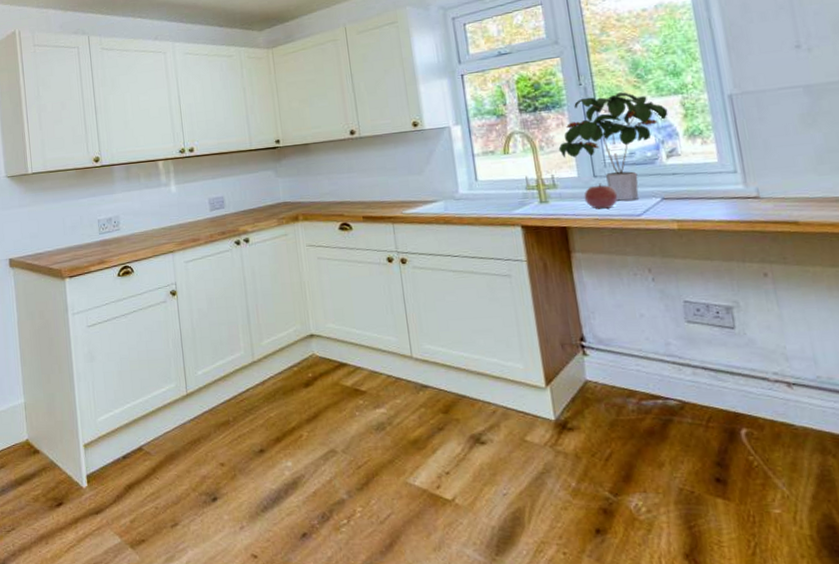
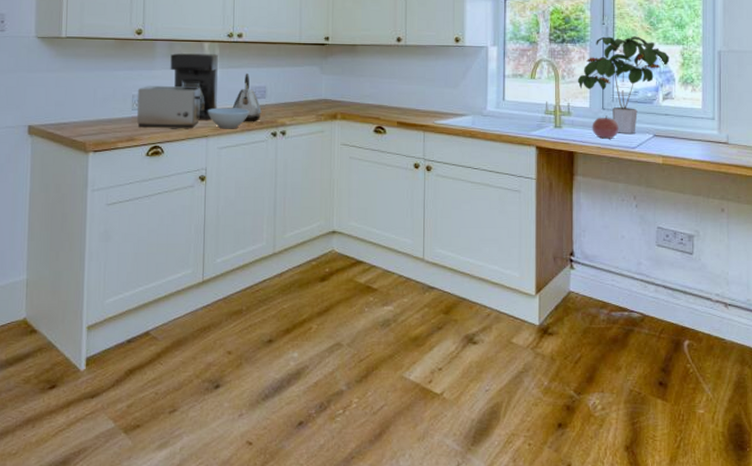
toaster: none [102,205,163,251] -> present [136,86,201,129]
coffee maker: none [128,171,179,238] -> present [170,53,219,122]
bowl: none [169,220,211,243] -> present [207,107,250,129]
kettle: none [193,186,223,234] -> present [232,74,262,122]

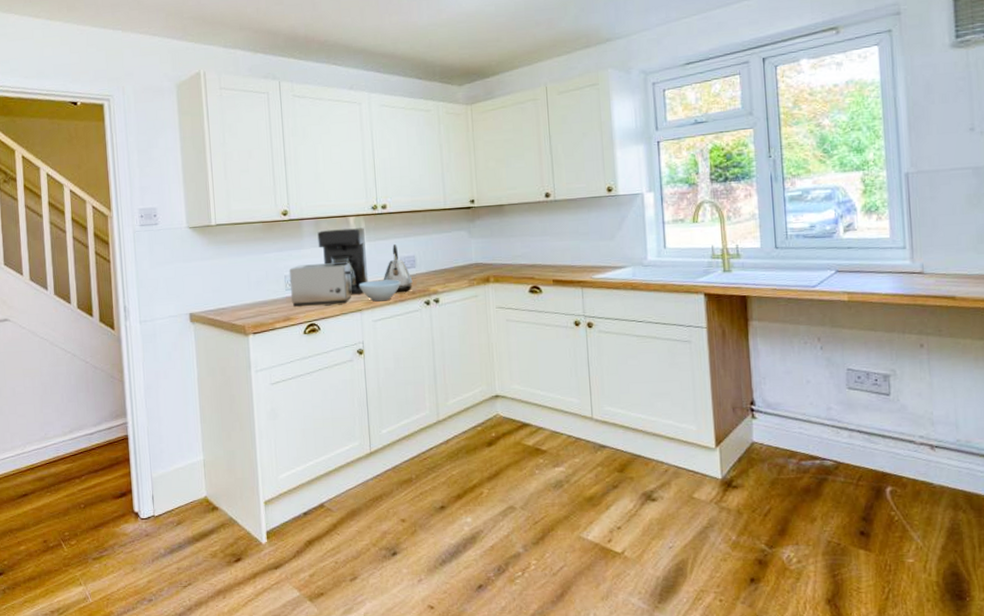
potted plant: present [577,36,670,135] -> none [745,166,849,273]
fruit: present [592,115,619,139] -> none [765,254,796,279]

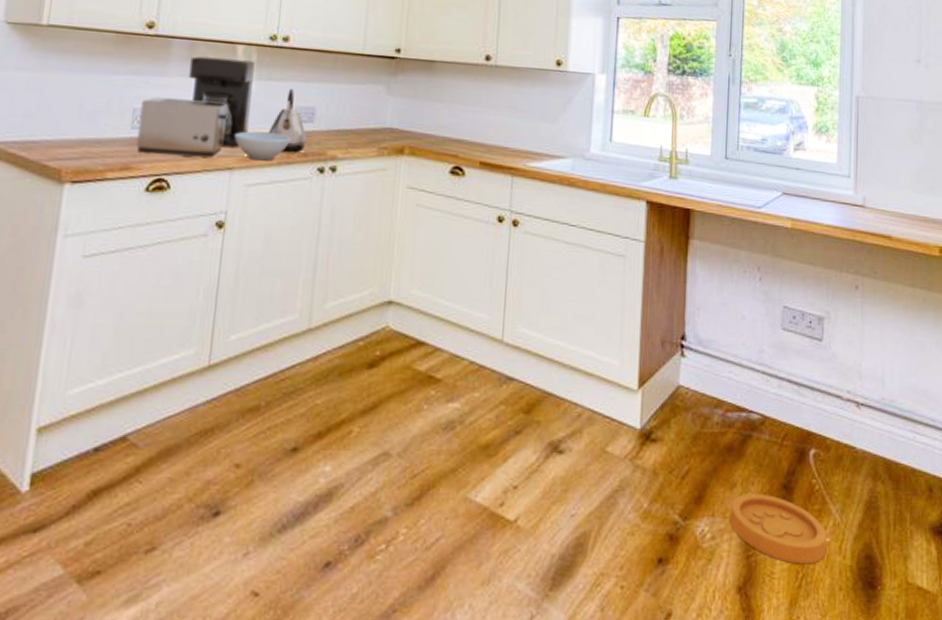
pet bowl: none [813,525,911,581] -> present [731,493,827,565]

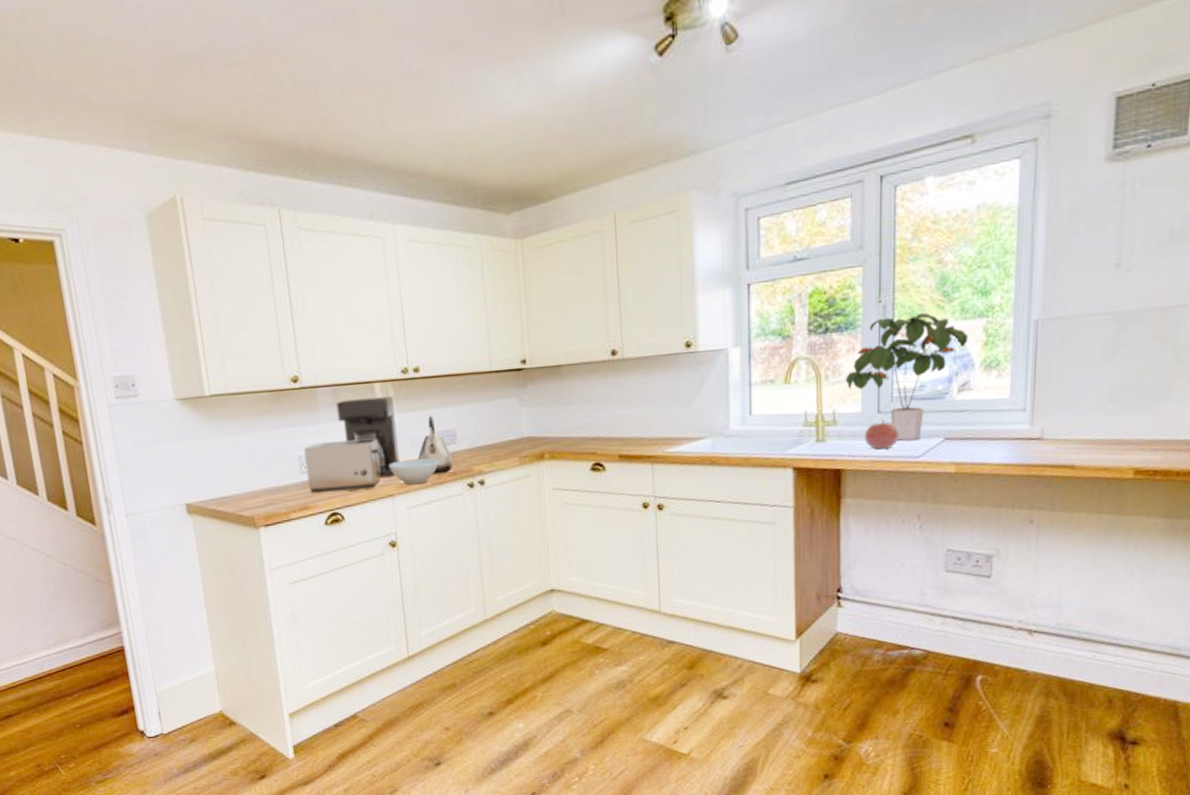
potted plant: none [698,70,803,191] -> present [845,312,969,441]
fruit: none [712,166,744,196] -> present [864,420,900,449]
pet bowl: present [731,493,827,565] -> none [895,717,995,772]

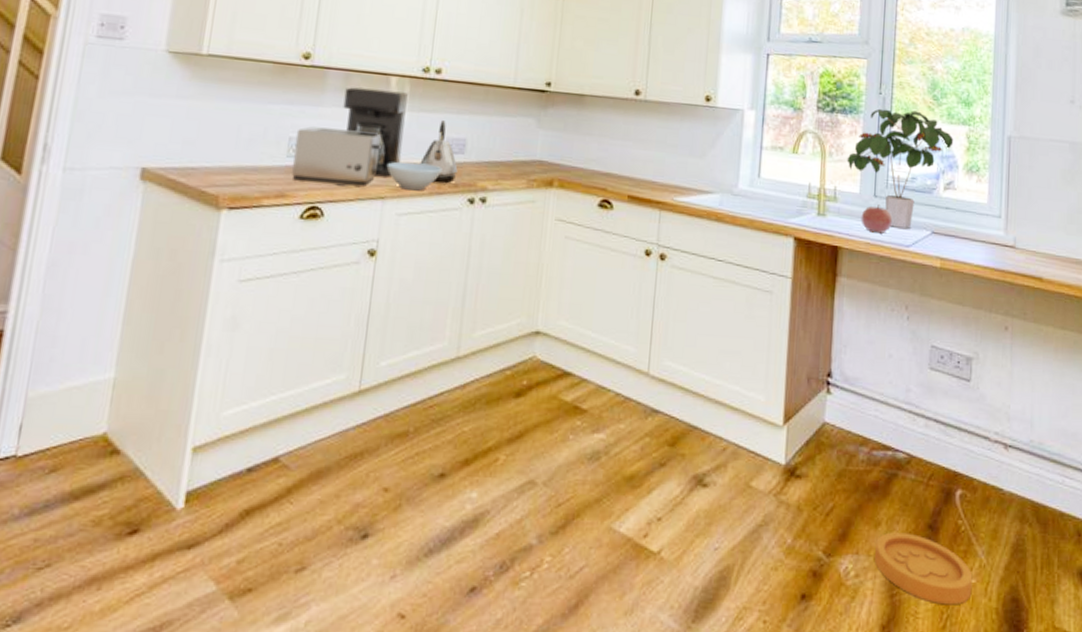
pet bowl: none [895,717,995,772] -> present [875,532,973,605]

